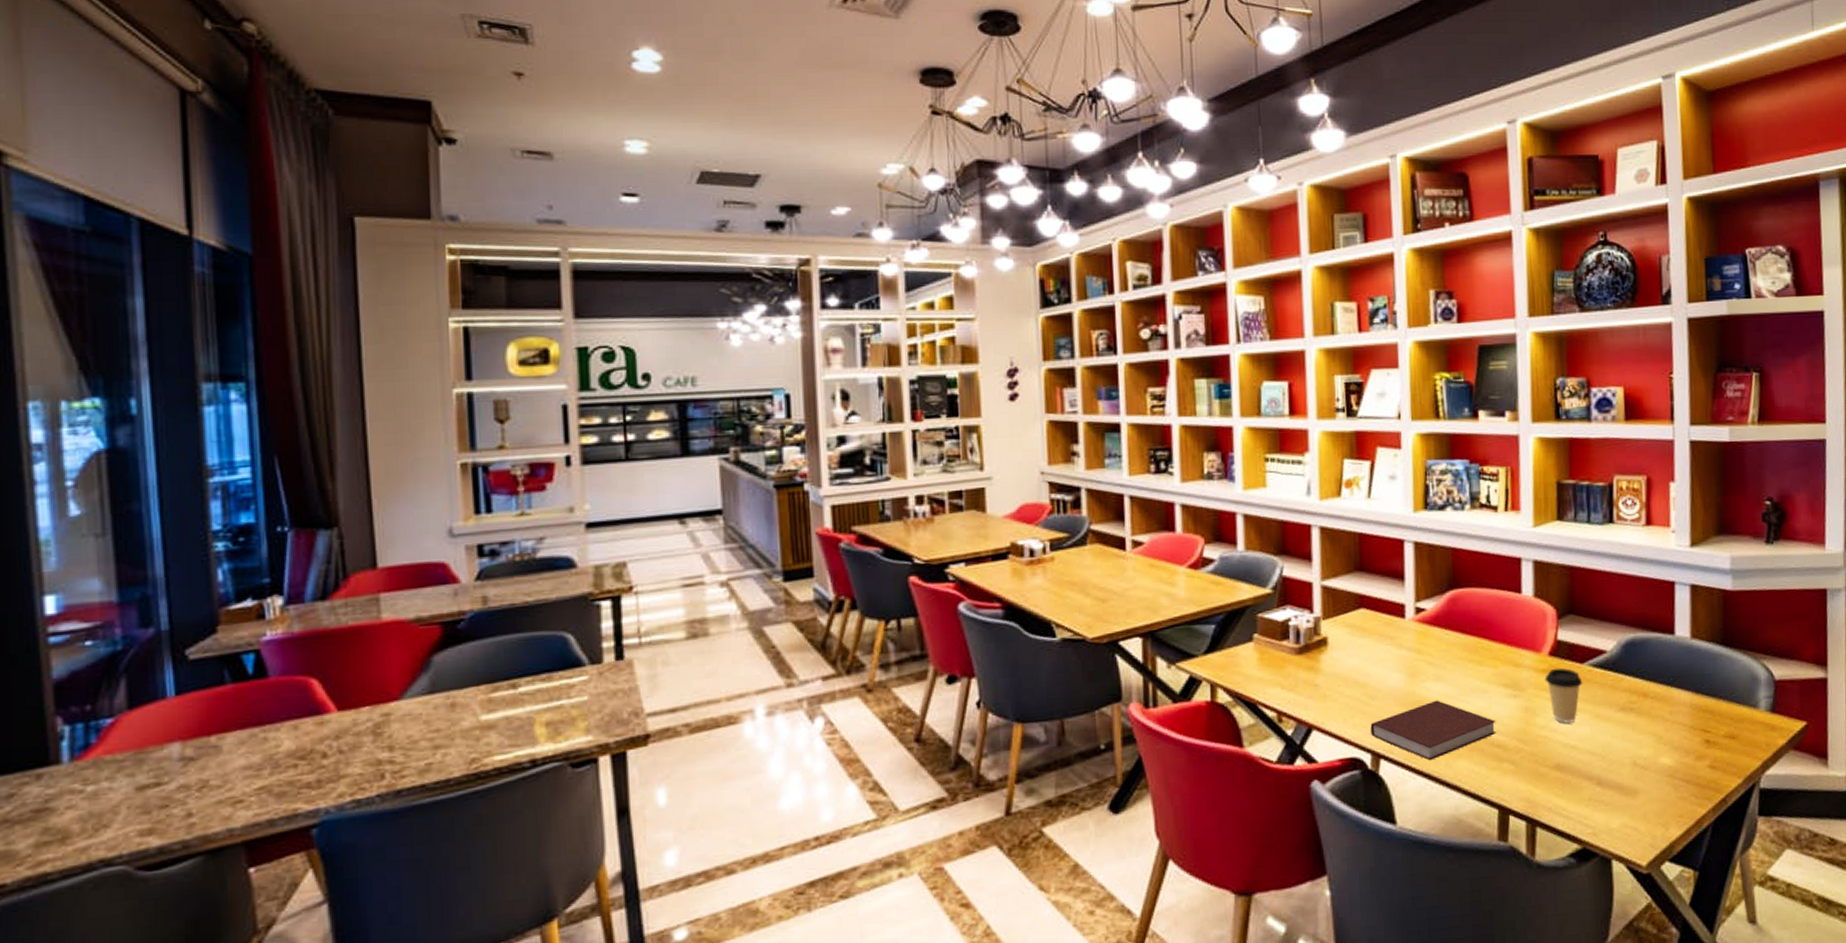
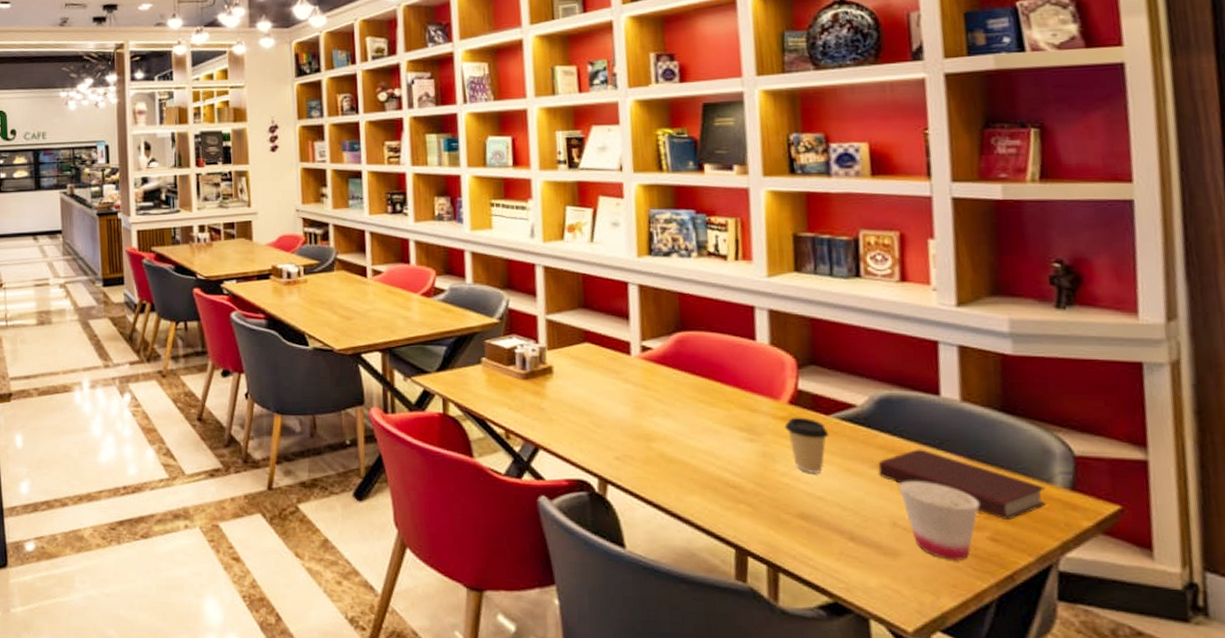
notebook: present [1370,700,1497,761] -> none [597,435,732,492]
book: none [1623,688,1753,748] -> present [878,449,1047,521]
cup: none [1639,719,1703,792] -> present [899,480,980,562]

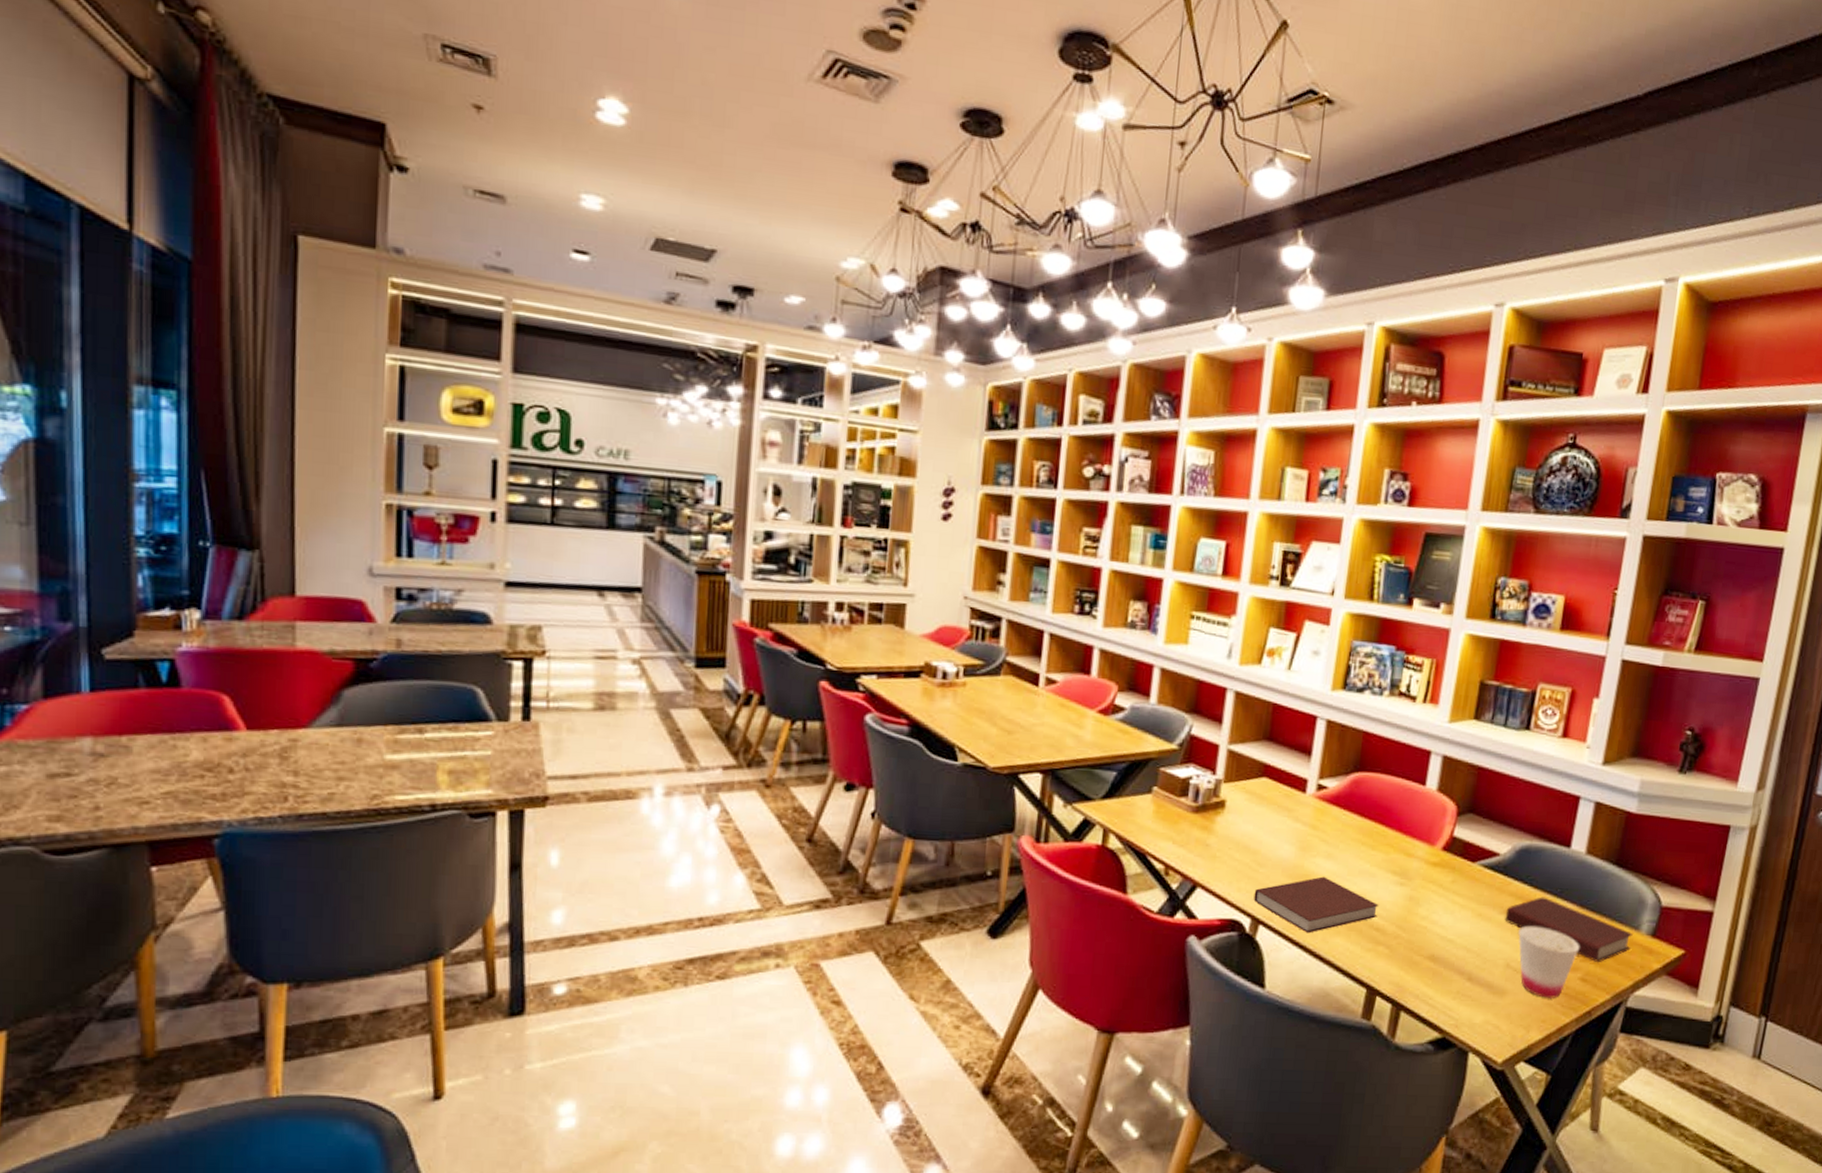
notebook: none [597,435,732,492] -> present [1253,876,1379,934]
coffee cup: present [784,417,830,473] -> none [1433,863,1471,918]

